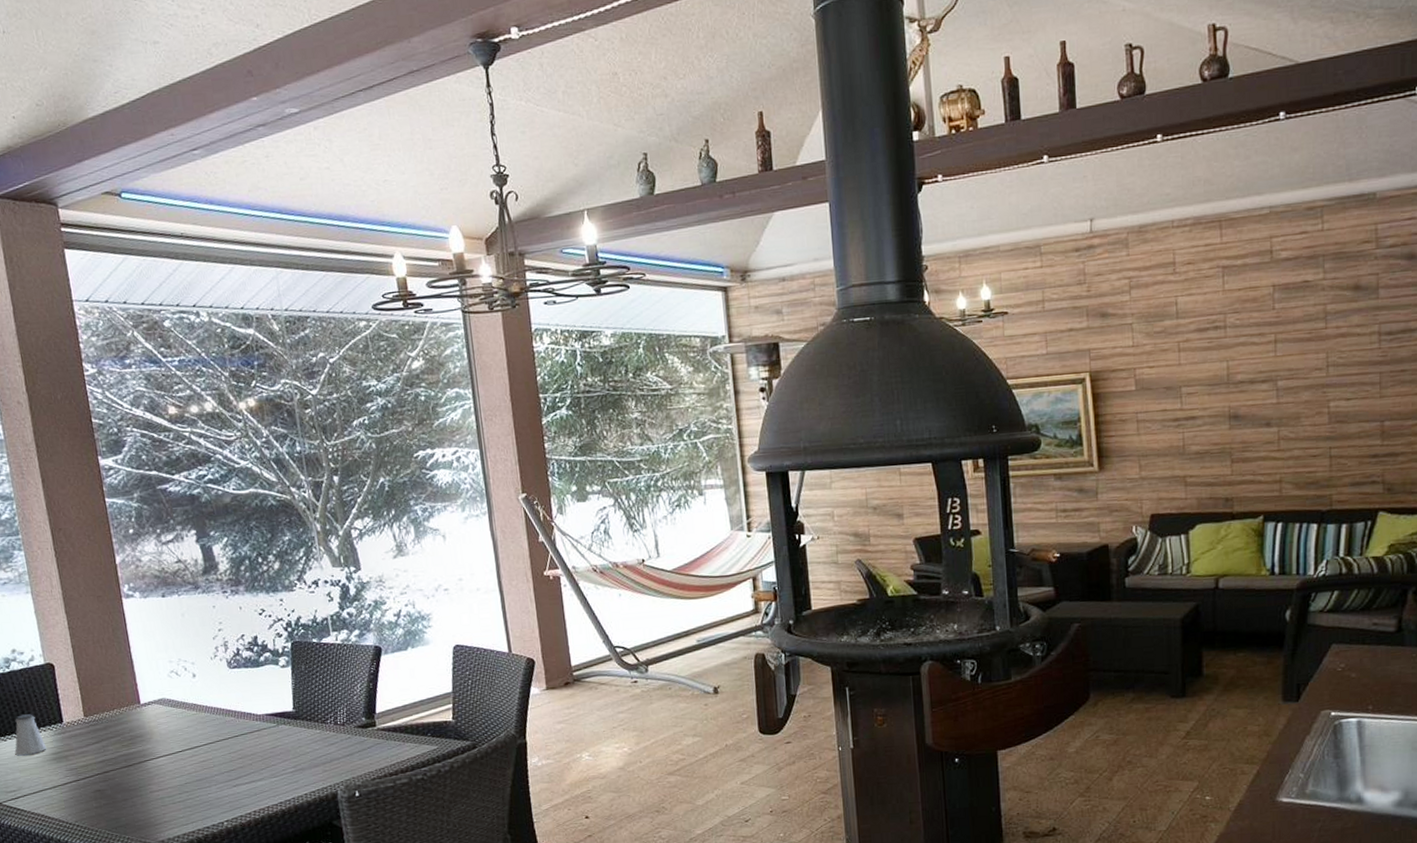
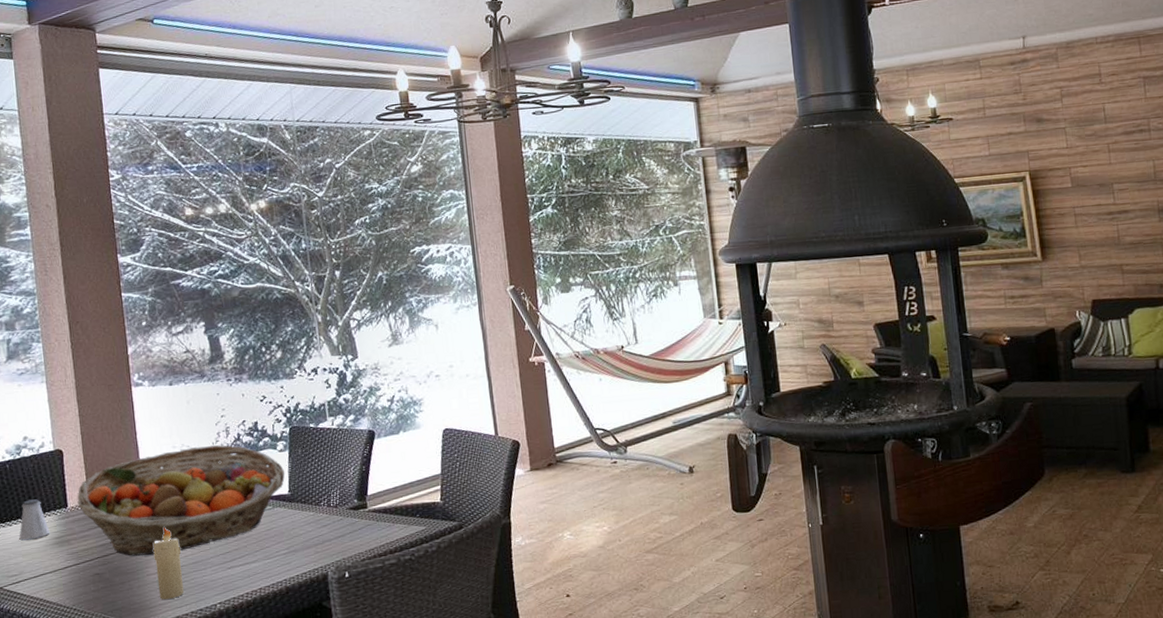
fruit basket: none [72,660,289,773] -> present [77,445,285,556]
candle: none [154,744,190,818] -> present [153,527,185,600]

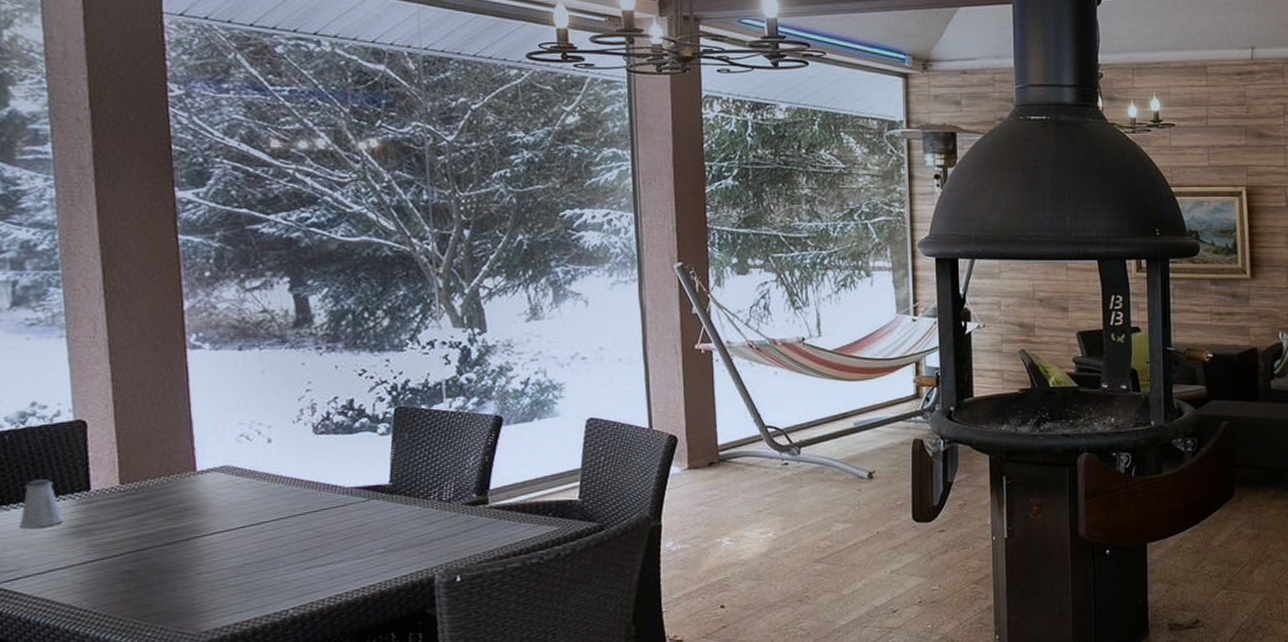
fruit basket: present [77,445,285,556] -> none [104,424,386,552]
candle: present [153,527,185,600] -> none [206,518,247,604]

